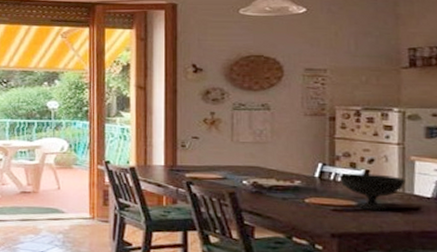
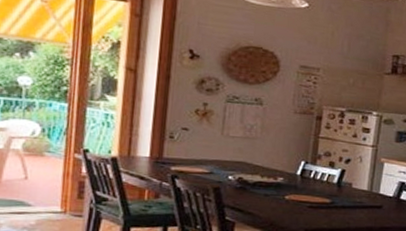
bowl: present [339,173,406,210] -> none [318,171,374,208]

